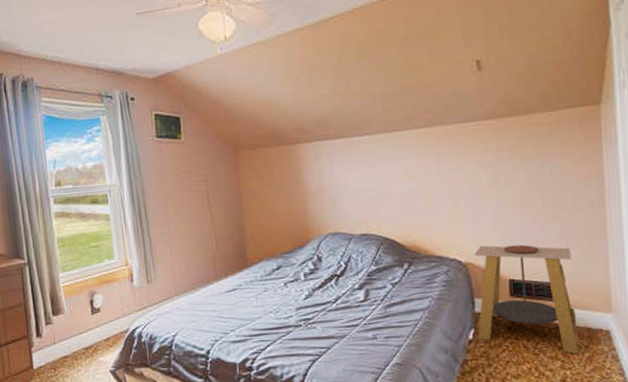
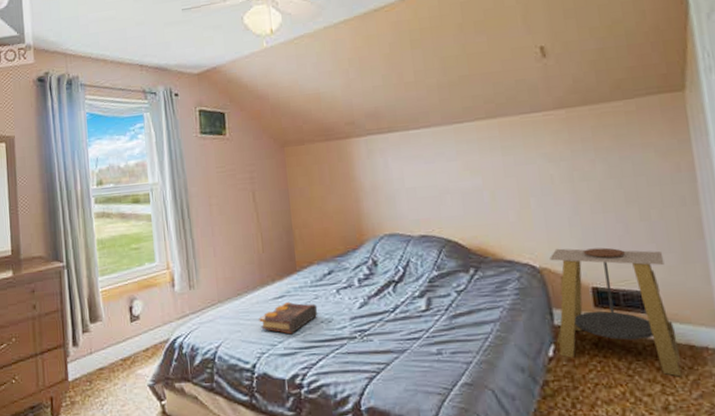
book: none [213,294,267,324] -> present [259,301,318,335]

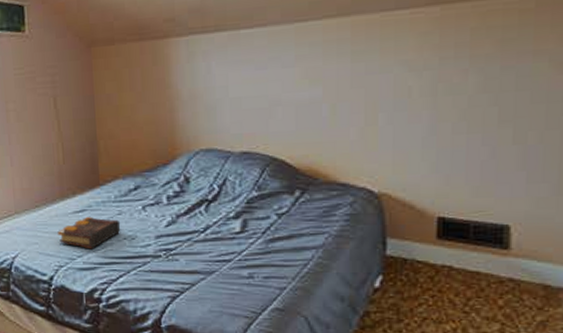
side table: present [549,247,681,377] -> none [387,172,534,317]

